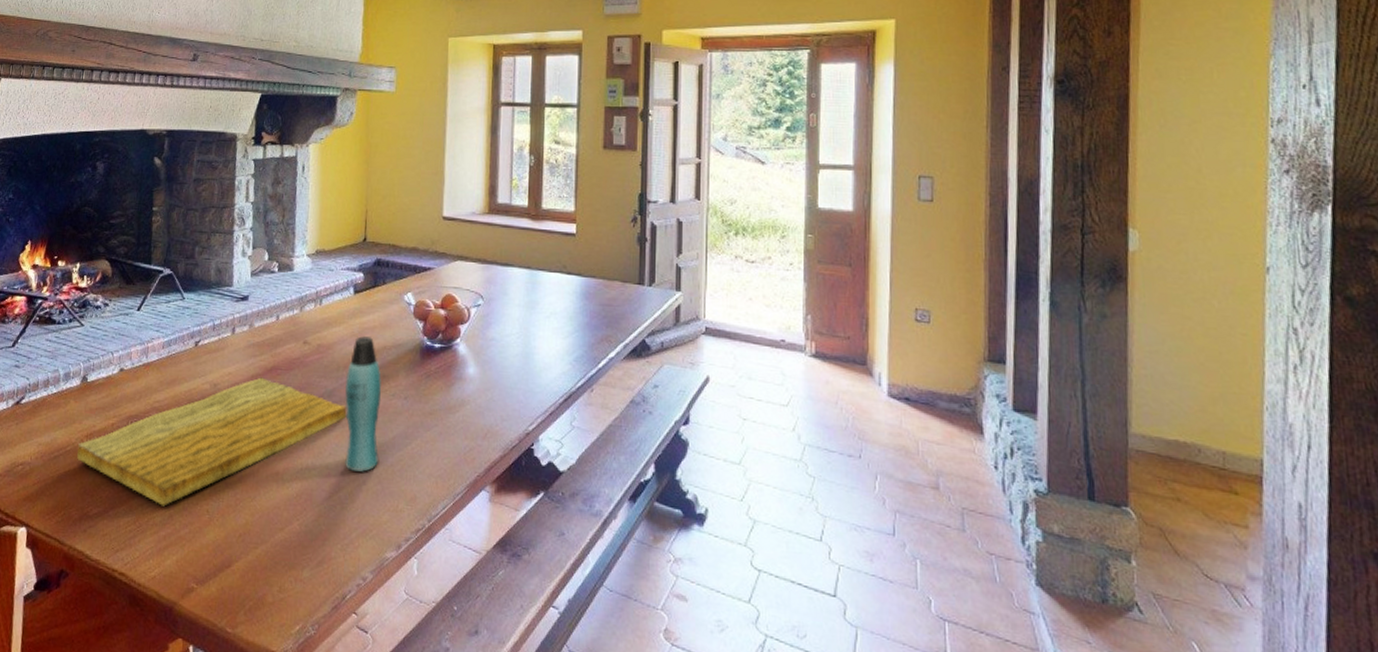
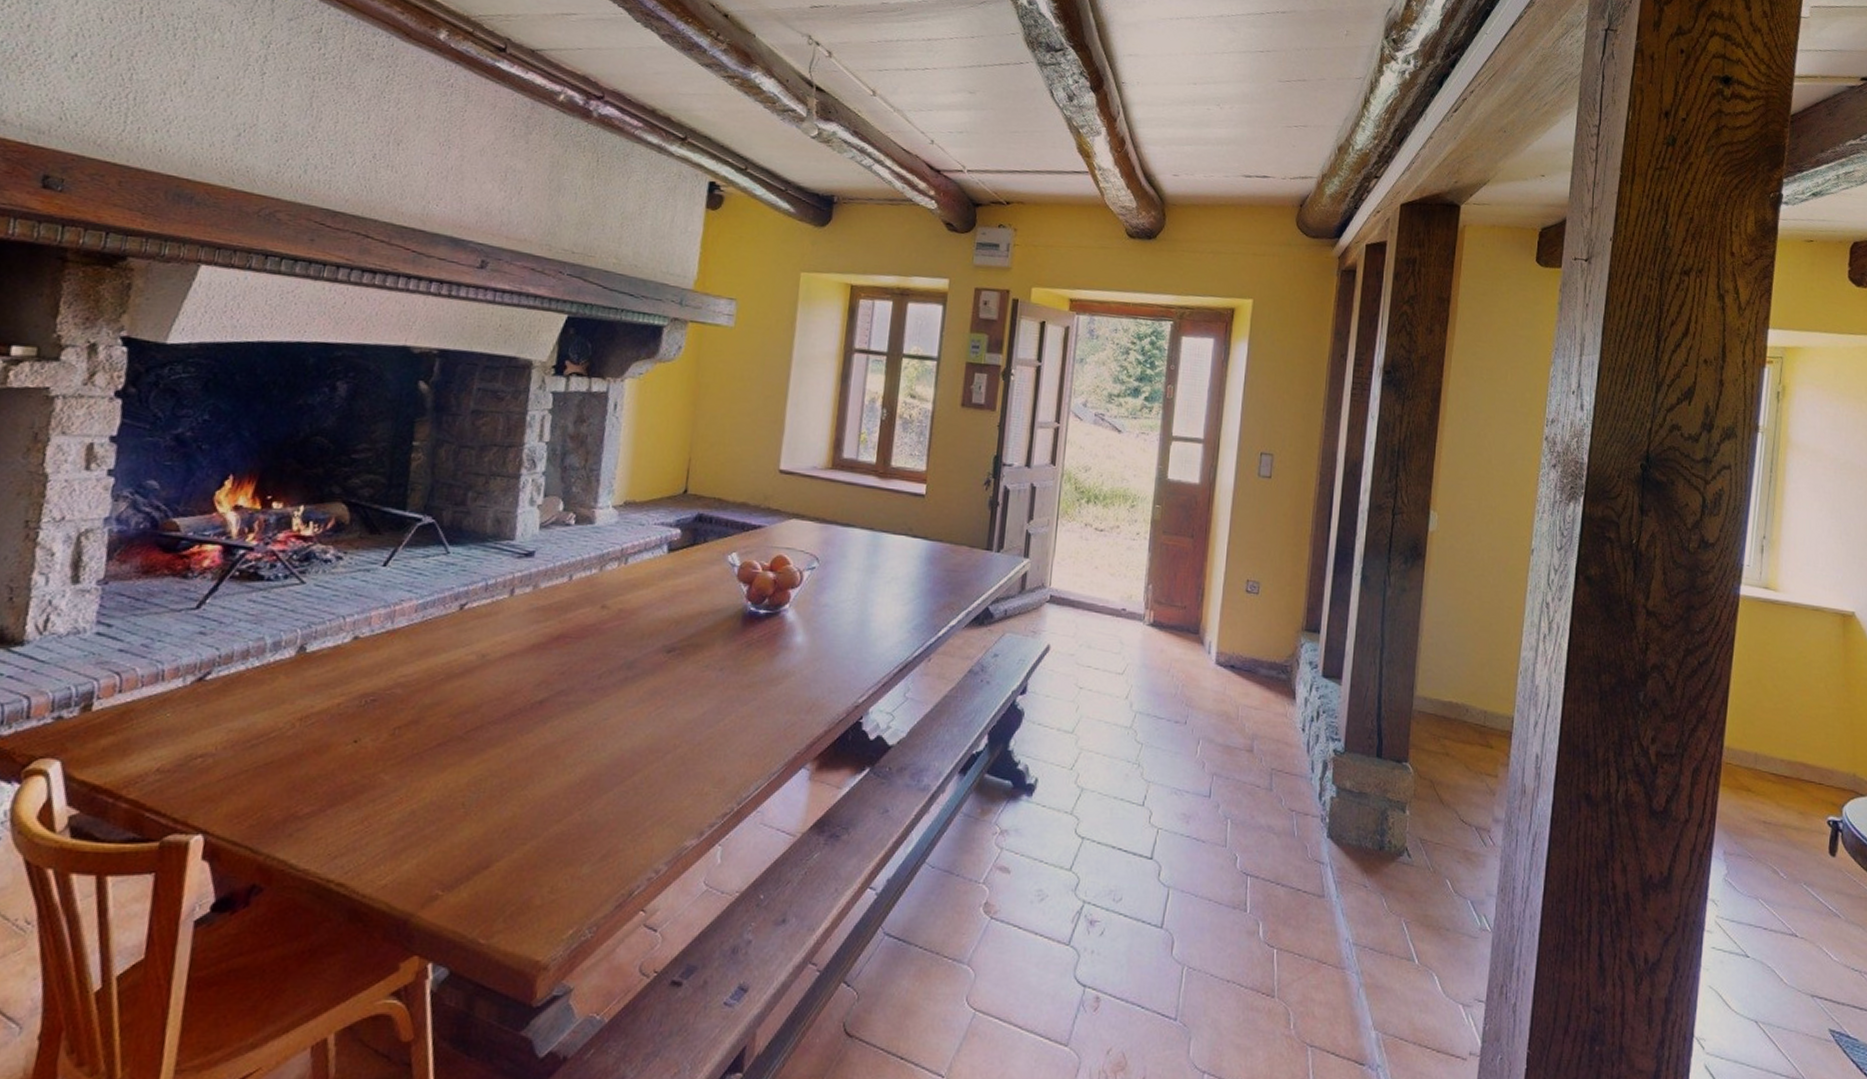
cutting board: present [76,377,347,506] -> none [284,646,650,801]
bottle: present [345,335,381,472] -> none [643,599,694,753]

